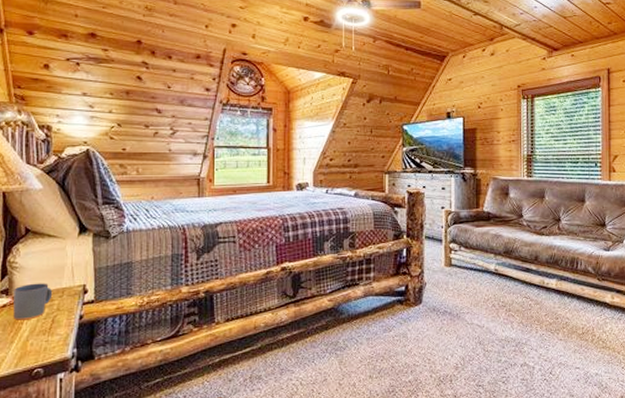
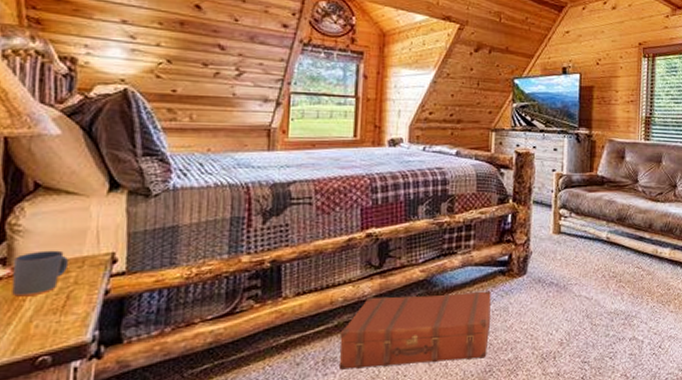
suitcase: none [263,318,391,386] -> present [338,291,491,370]

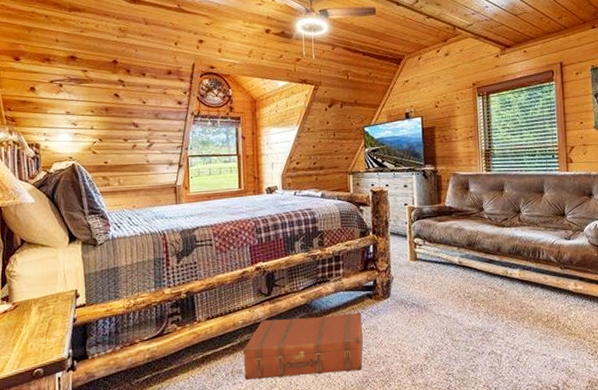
mug: present [12,250,69,297] -> none [13,289,48,325]

